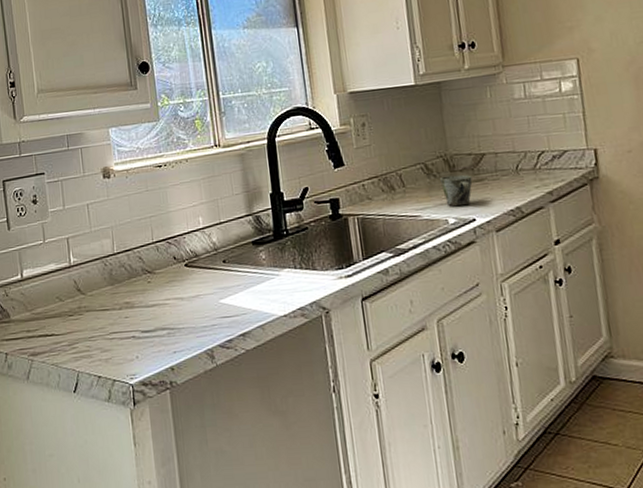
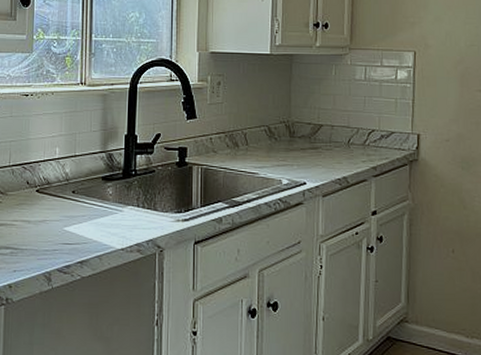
mug: present [439,175,473,207] -> none [279,140,308,170]

